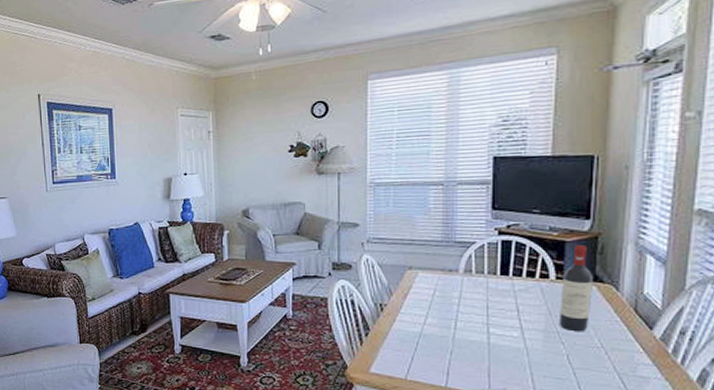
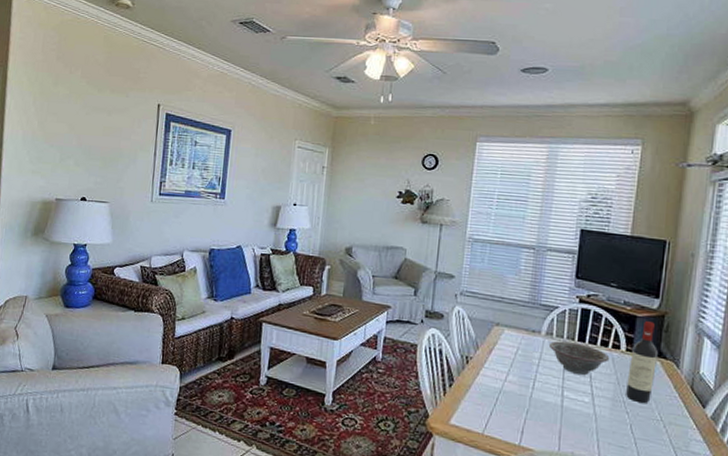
decorative bowl: none [468,277,538,309] -> present [548,340,610,375]

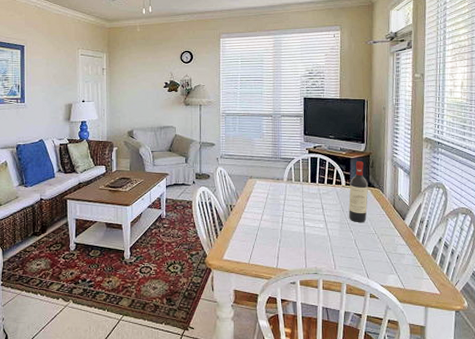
decorative bowl: present [548,340,610,375] -> none [290,184,335,207]

